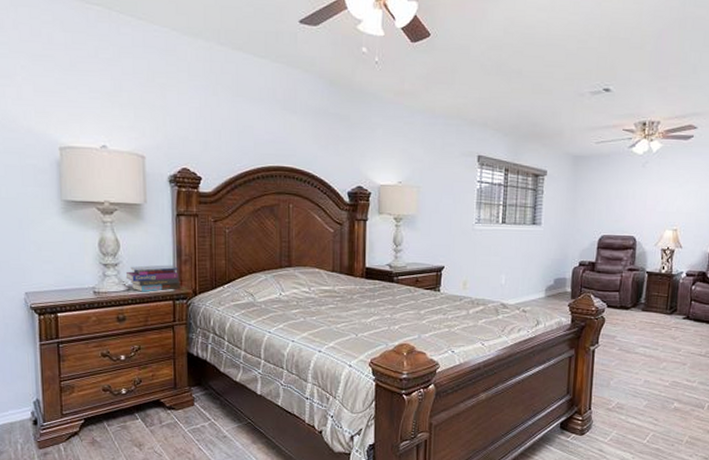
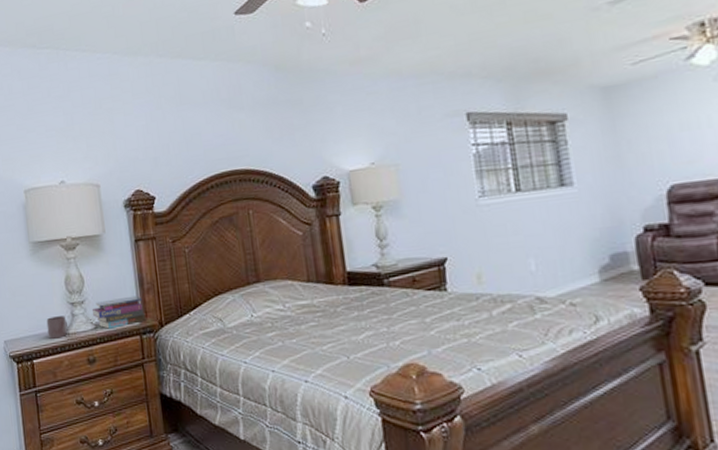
mug: none [75,275,98,296] -> present [46,316,68,339]

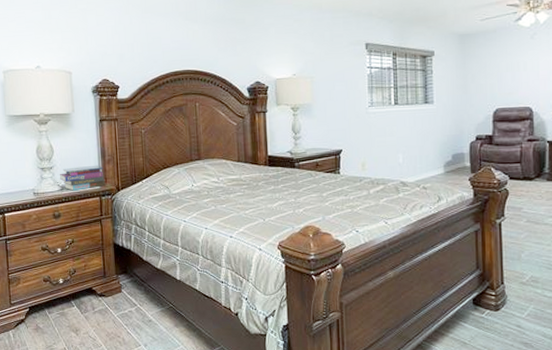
mug: present [46,316,68,339] -> none [18,178,37,197]

